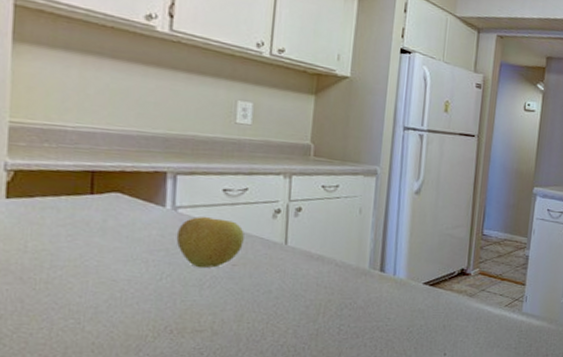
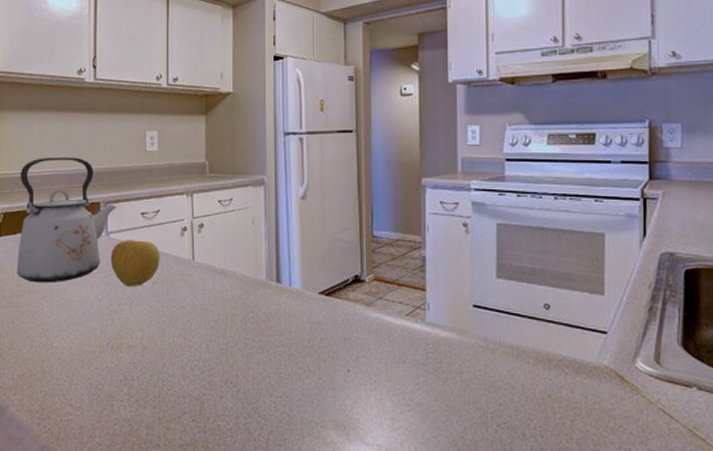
kettle: none [31,110,190,259] -> present [16,157,116,283]

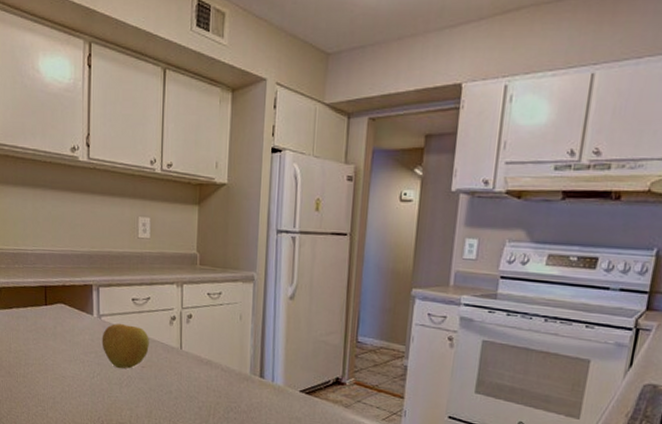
kettle: present [16,157,116,283] -> none [13,235,108,358]

